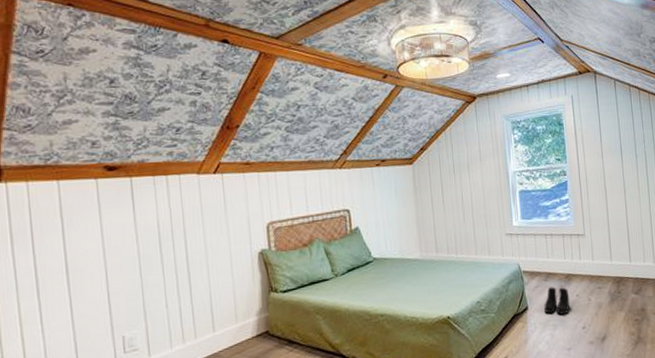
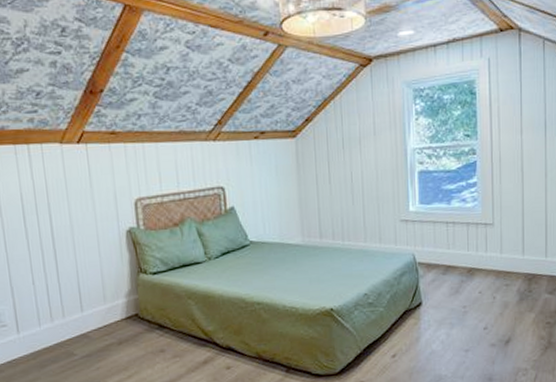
boots: present [544,286,570,315] -> none [441,281,471,313]

